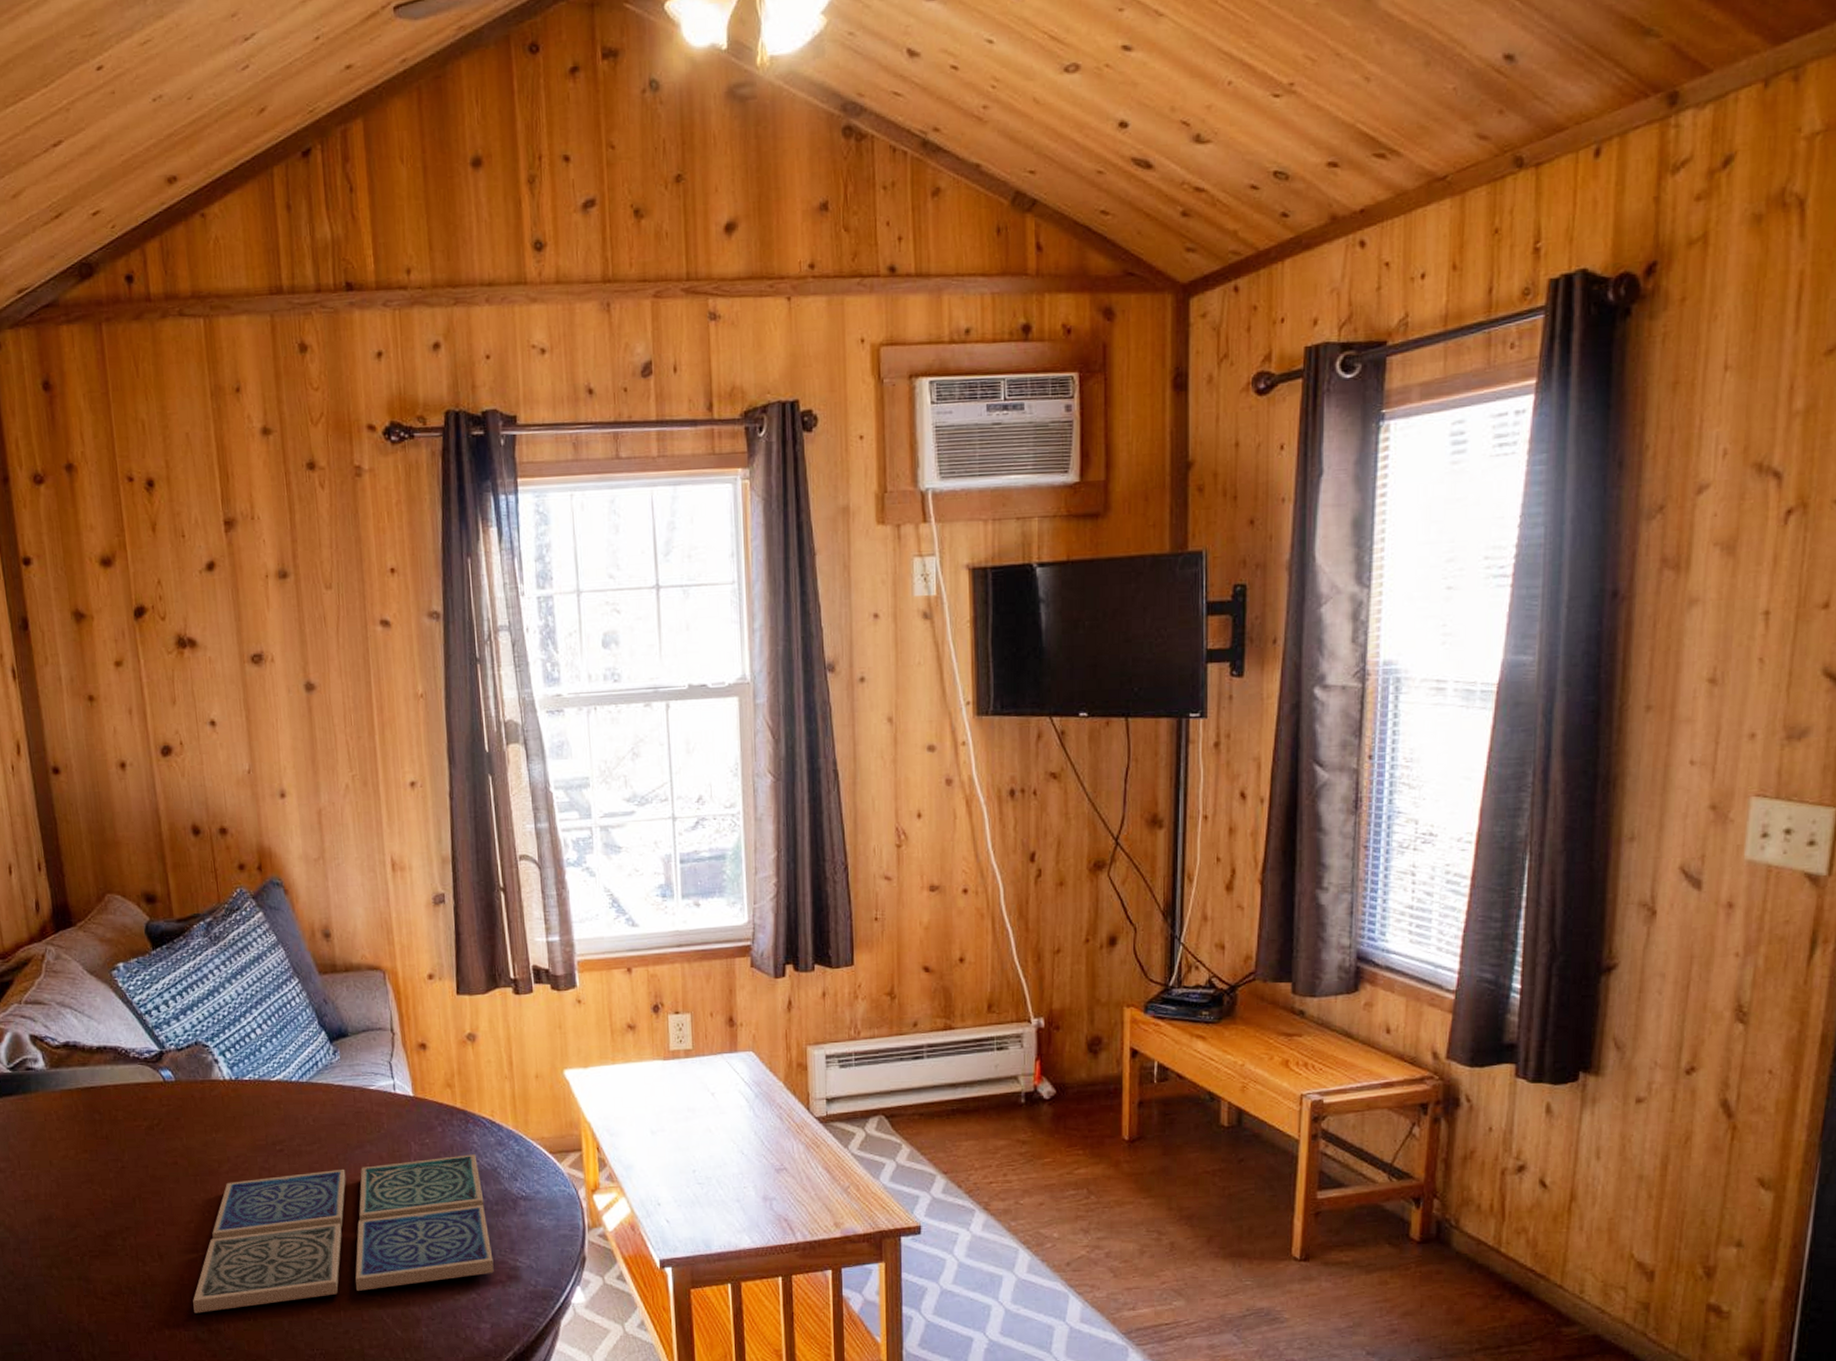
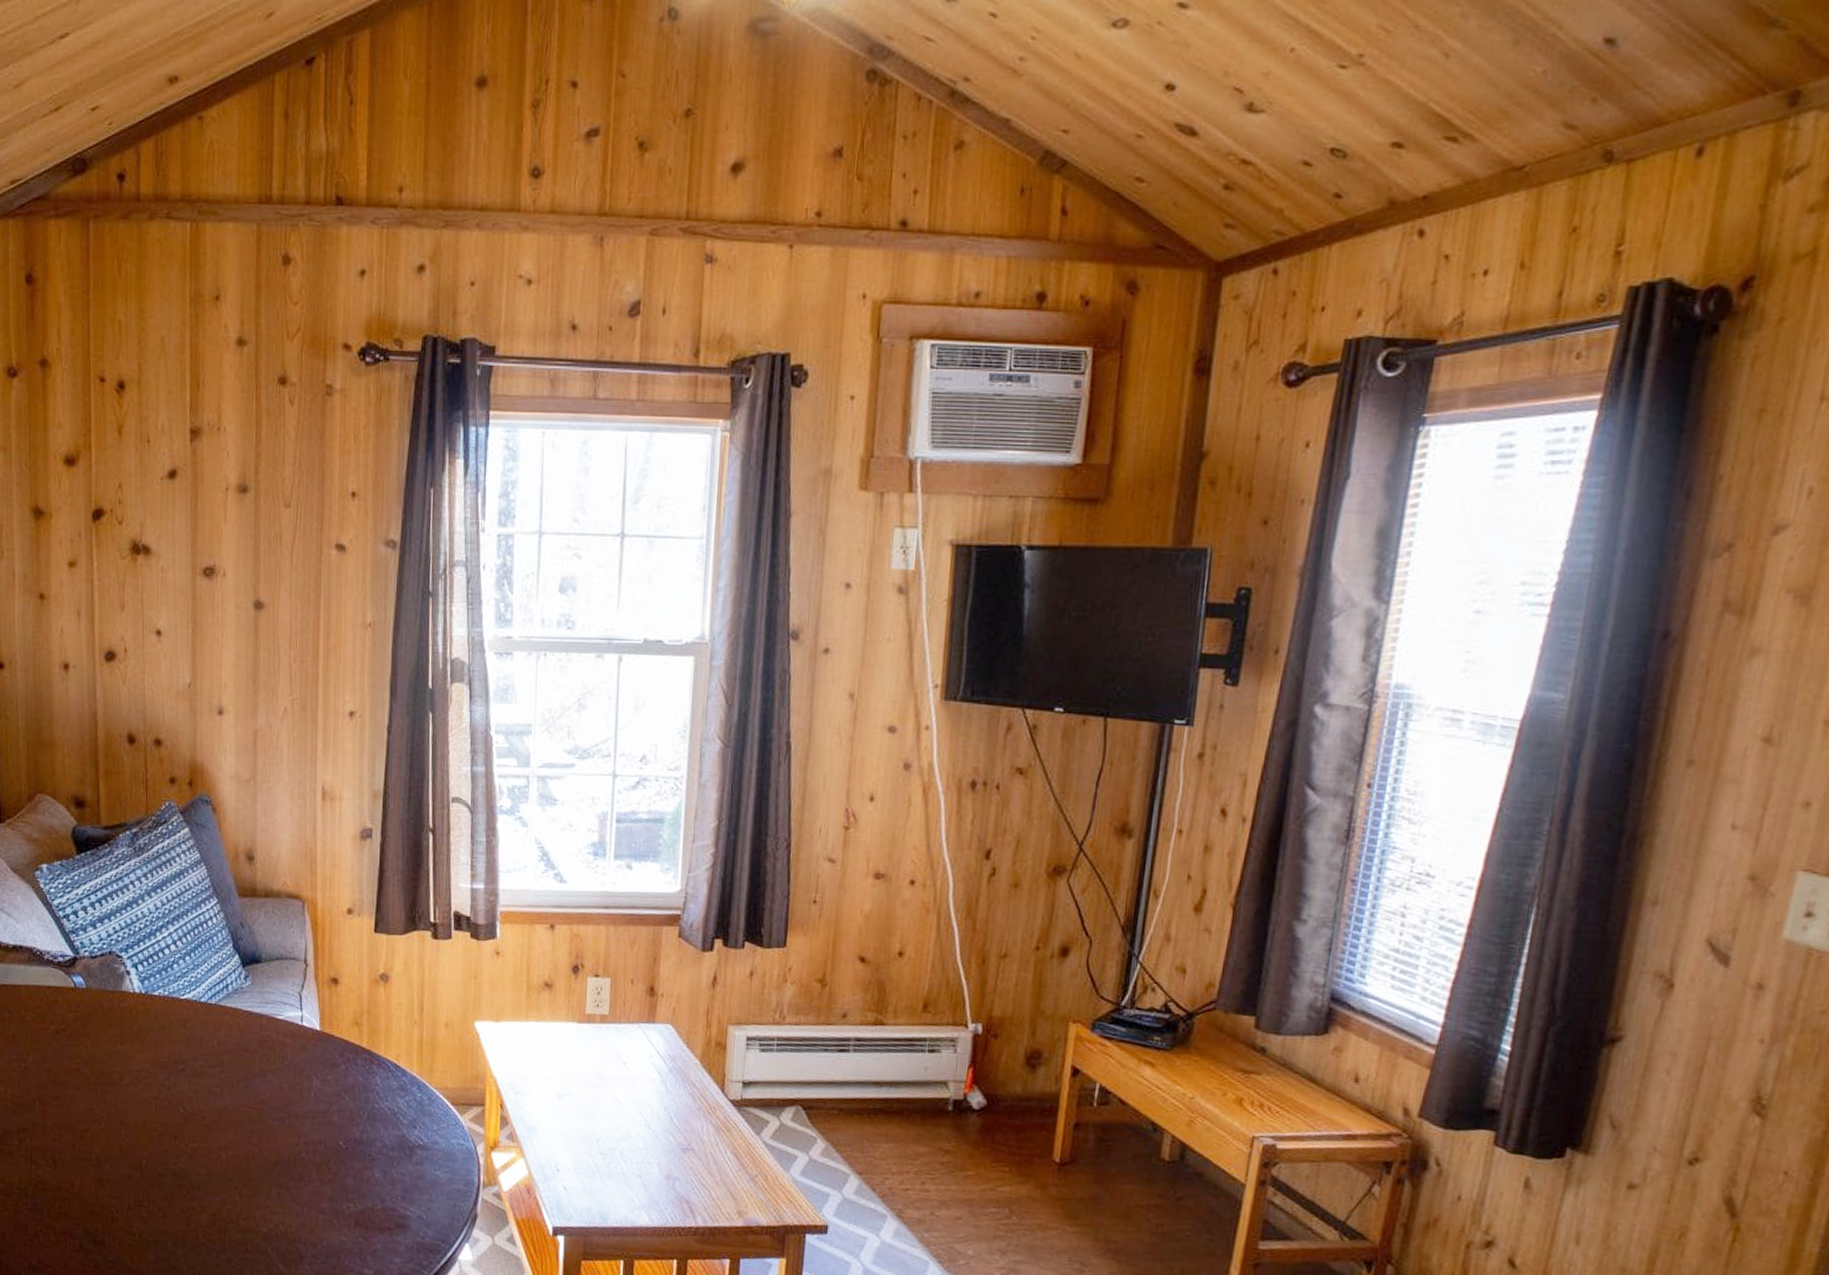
drink coaster: present [193,1154,494,1314] -> none [81,1095,384,1223]

